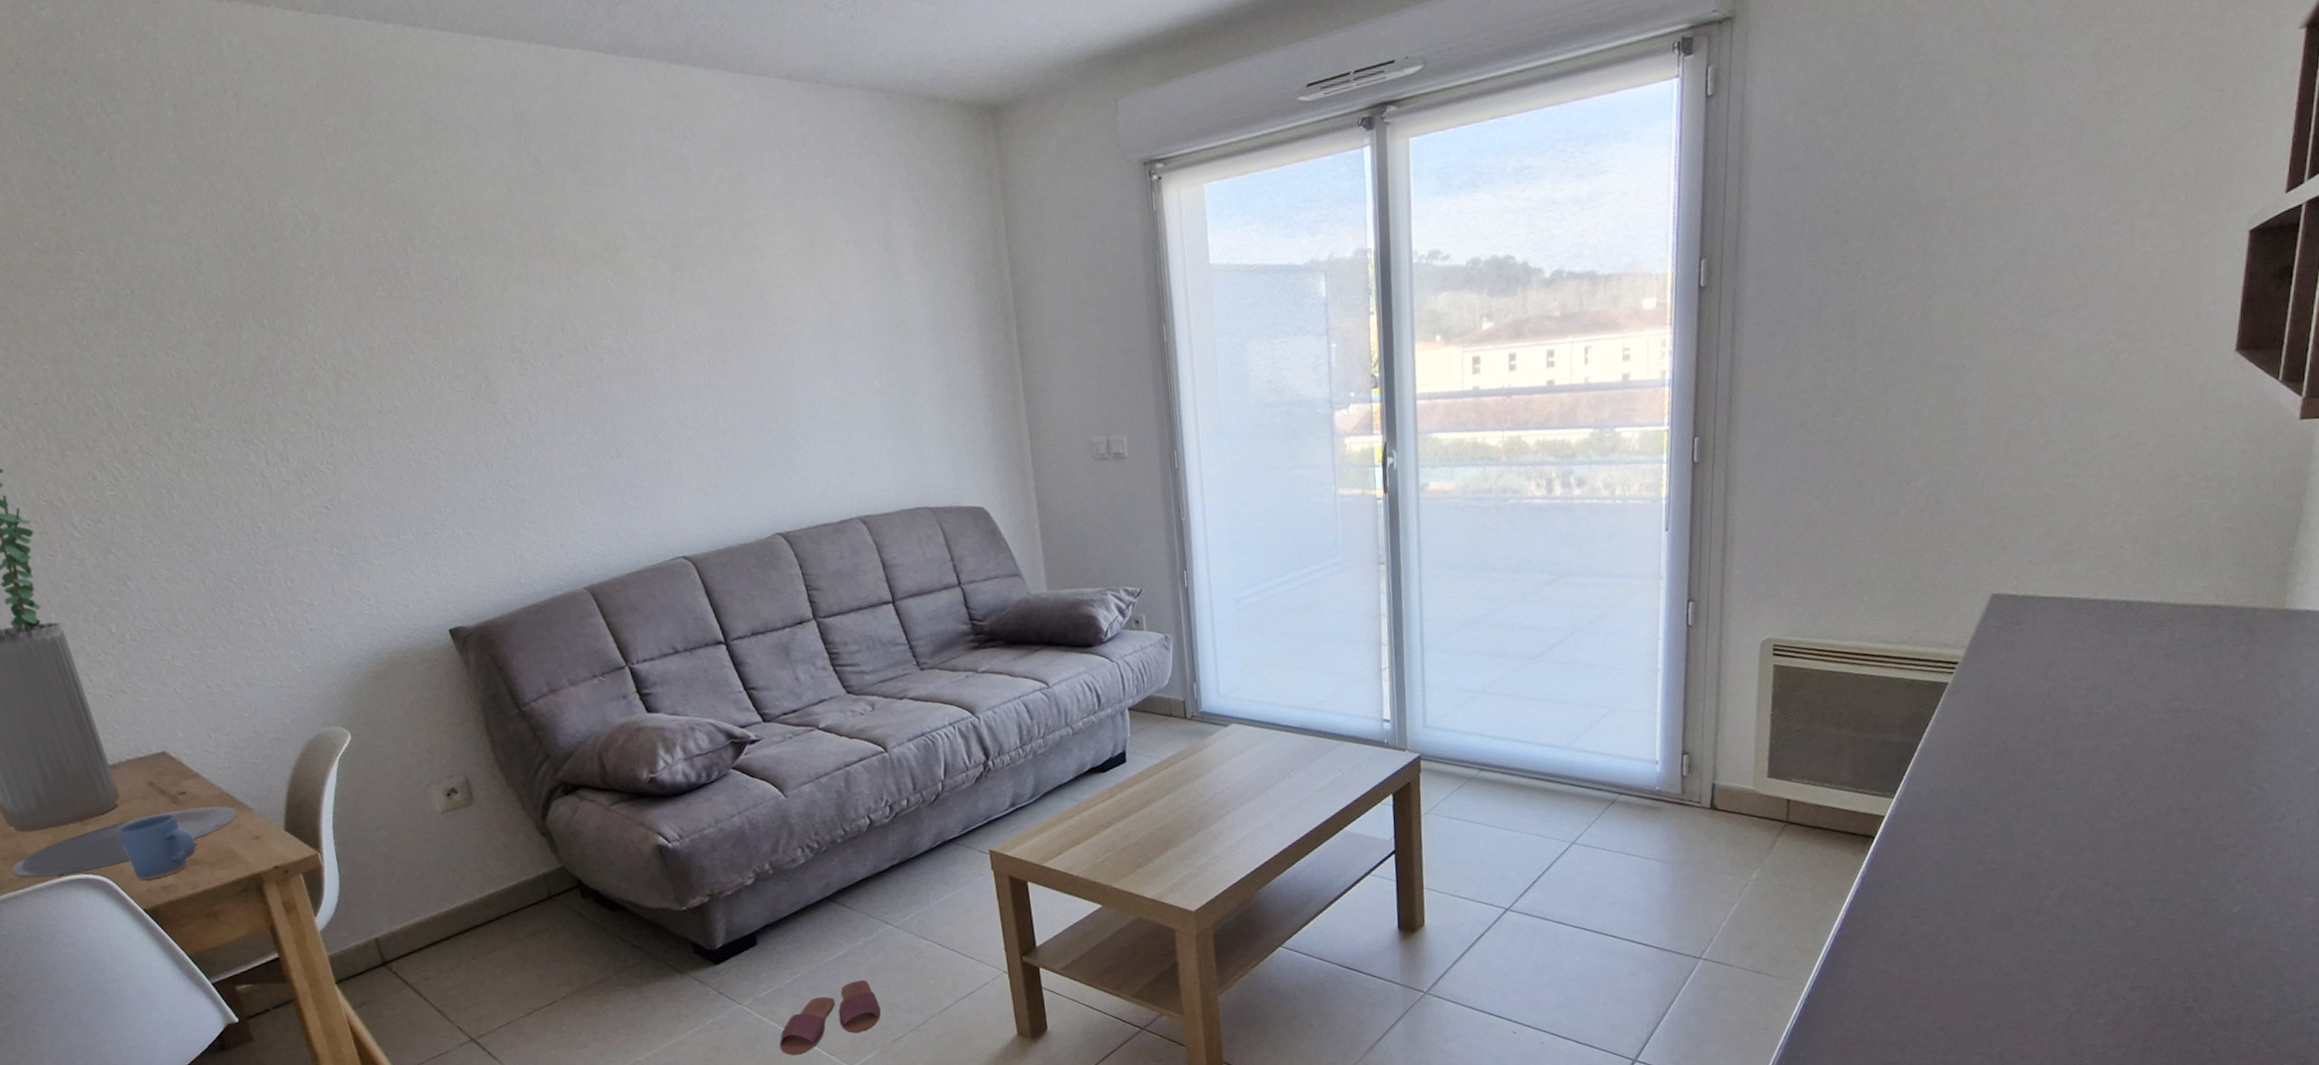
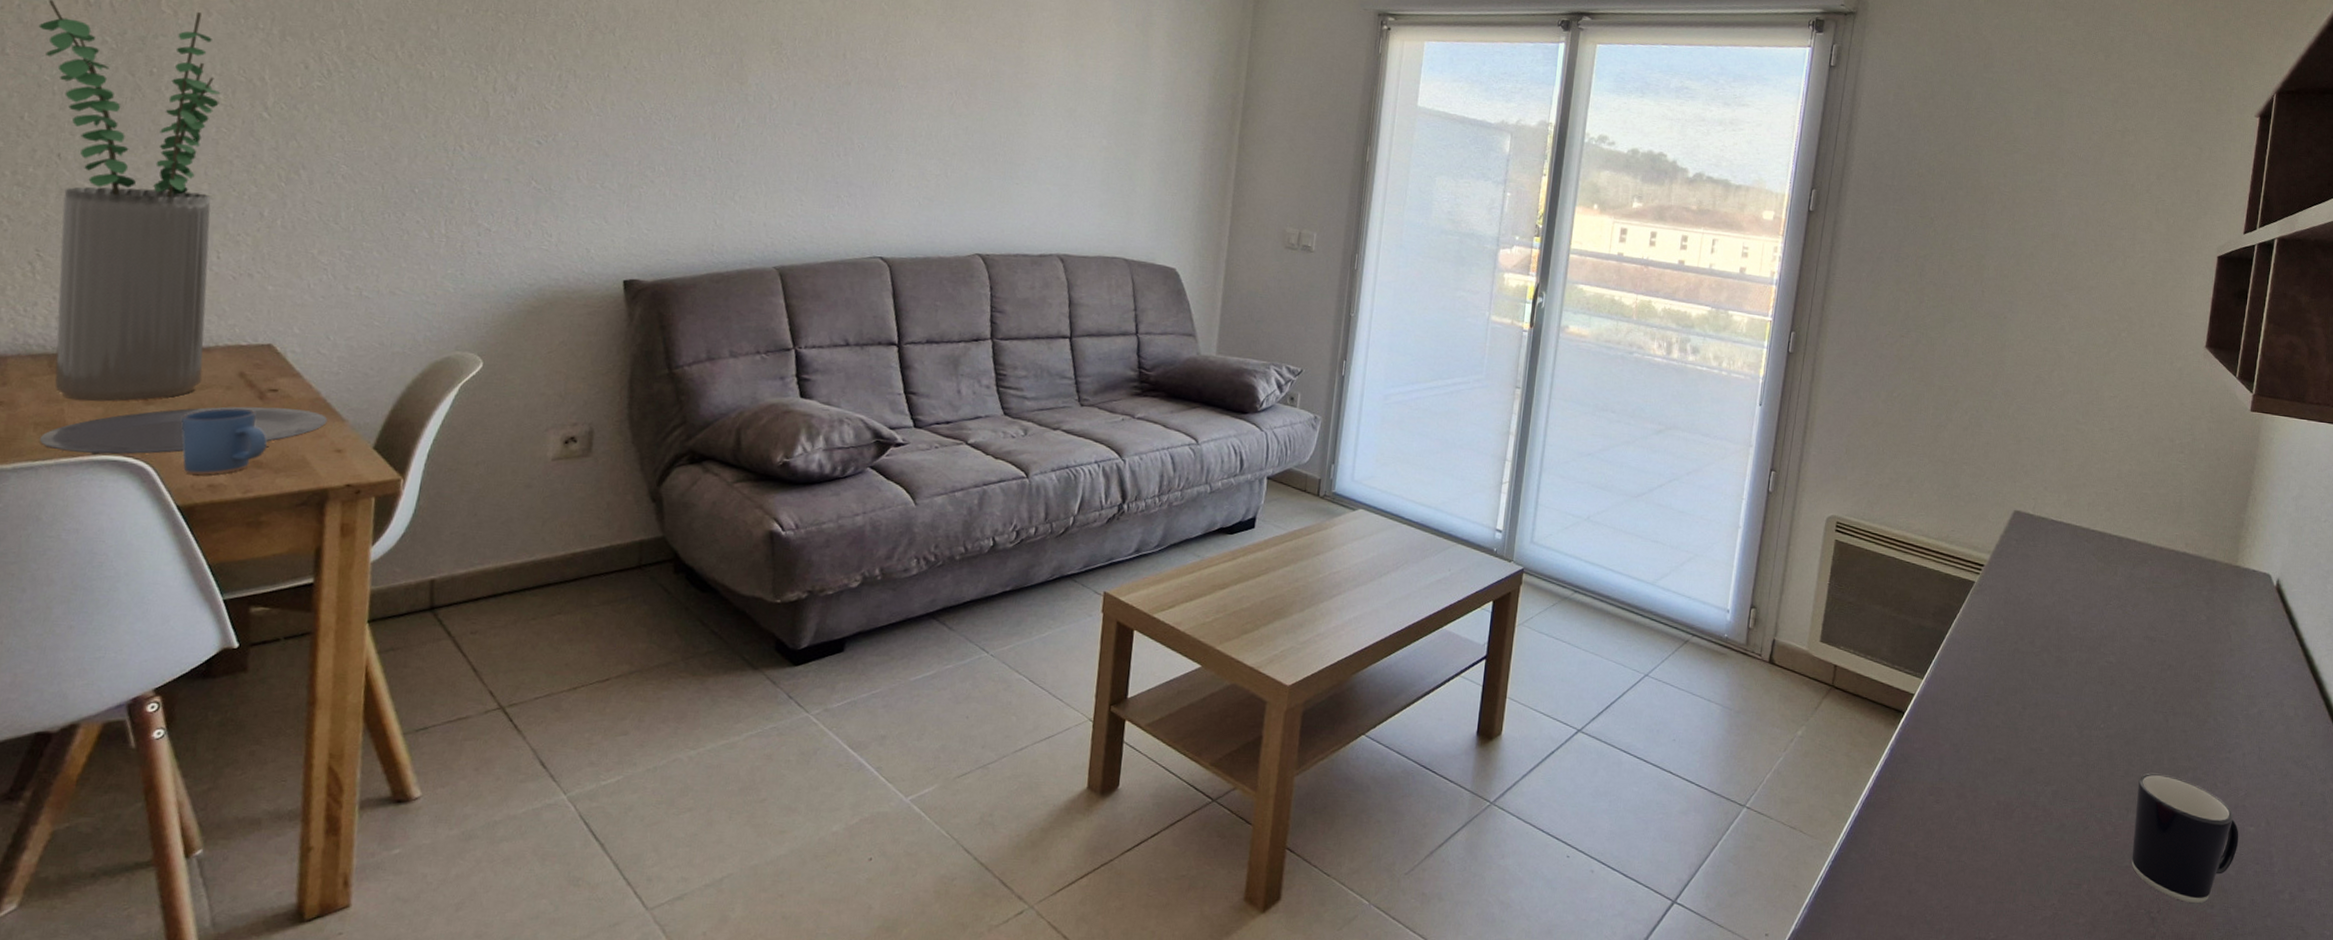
slippers: present [779,979,881,1055] -> none [836,705,954,777]
mug: none [2159,856,2294,987] -> present [2131,773,2239,904]

